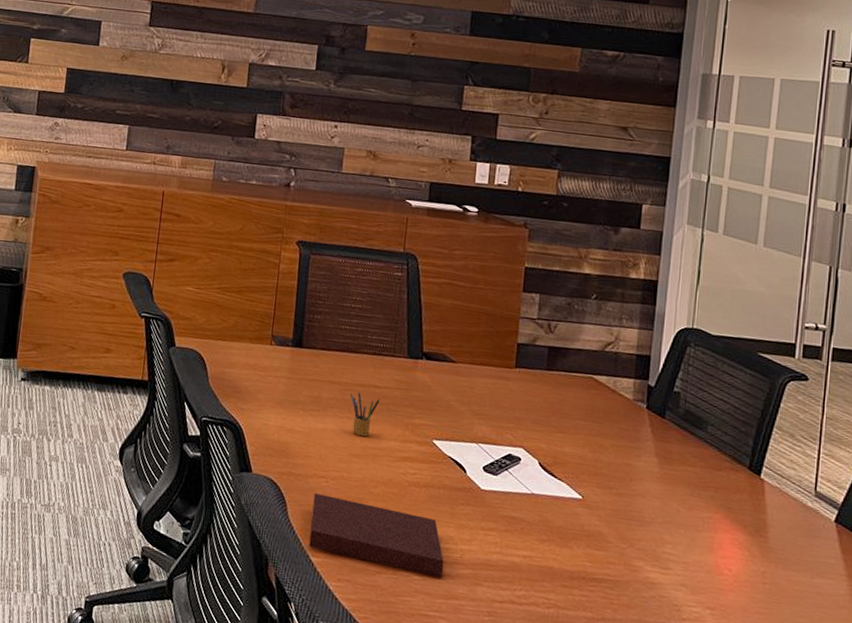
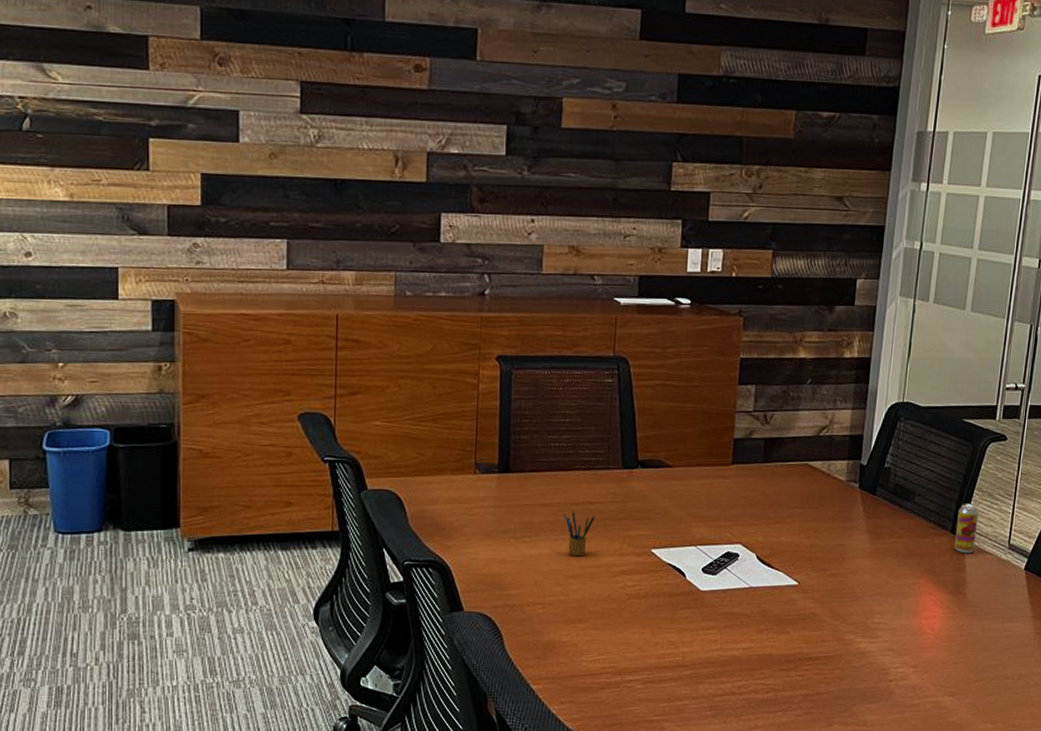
notebook: present [309,493,444,577] -> none [529,621,665,682]
beverage can: none [752,440,779,495] -> present [954,503,978,554]

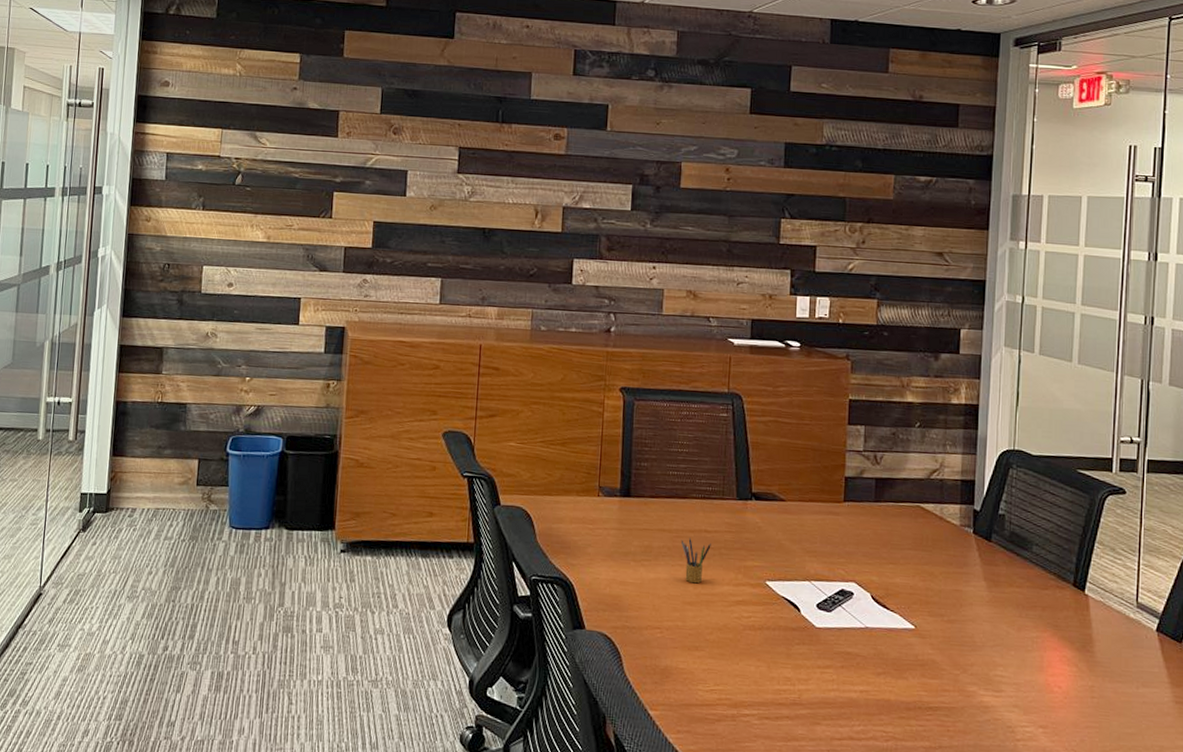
beverage can: present [954,503,978,554] -> none [1077,556,1101,610]

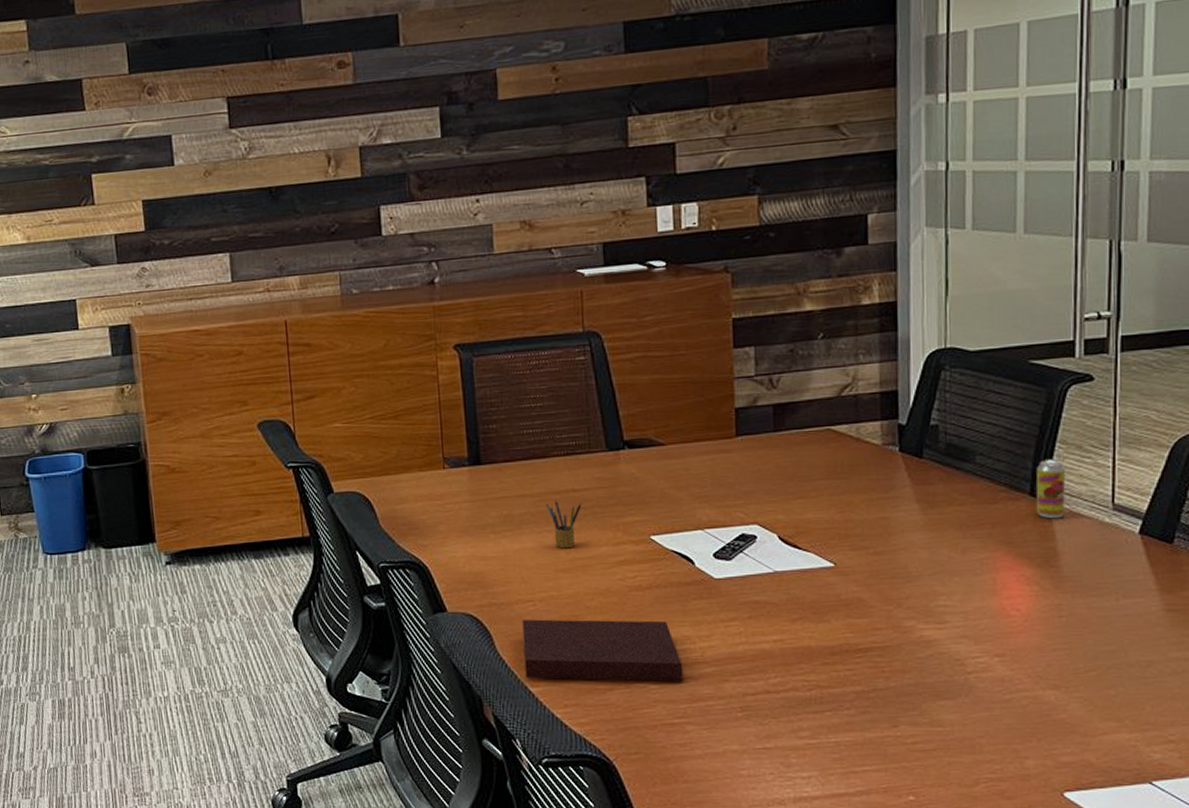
notebook: none [646,645,782,720] -> present [522,619,682,682]
beverage can: none [1077,556,1101,610] -> present [1035,459,1065,519]

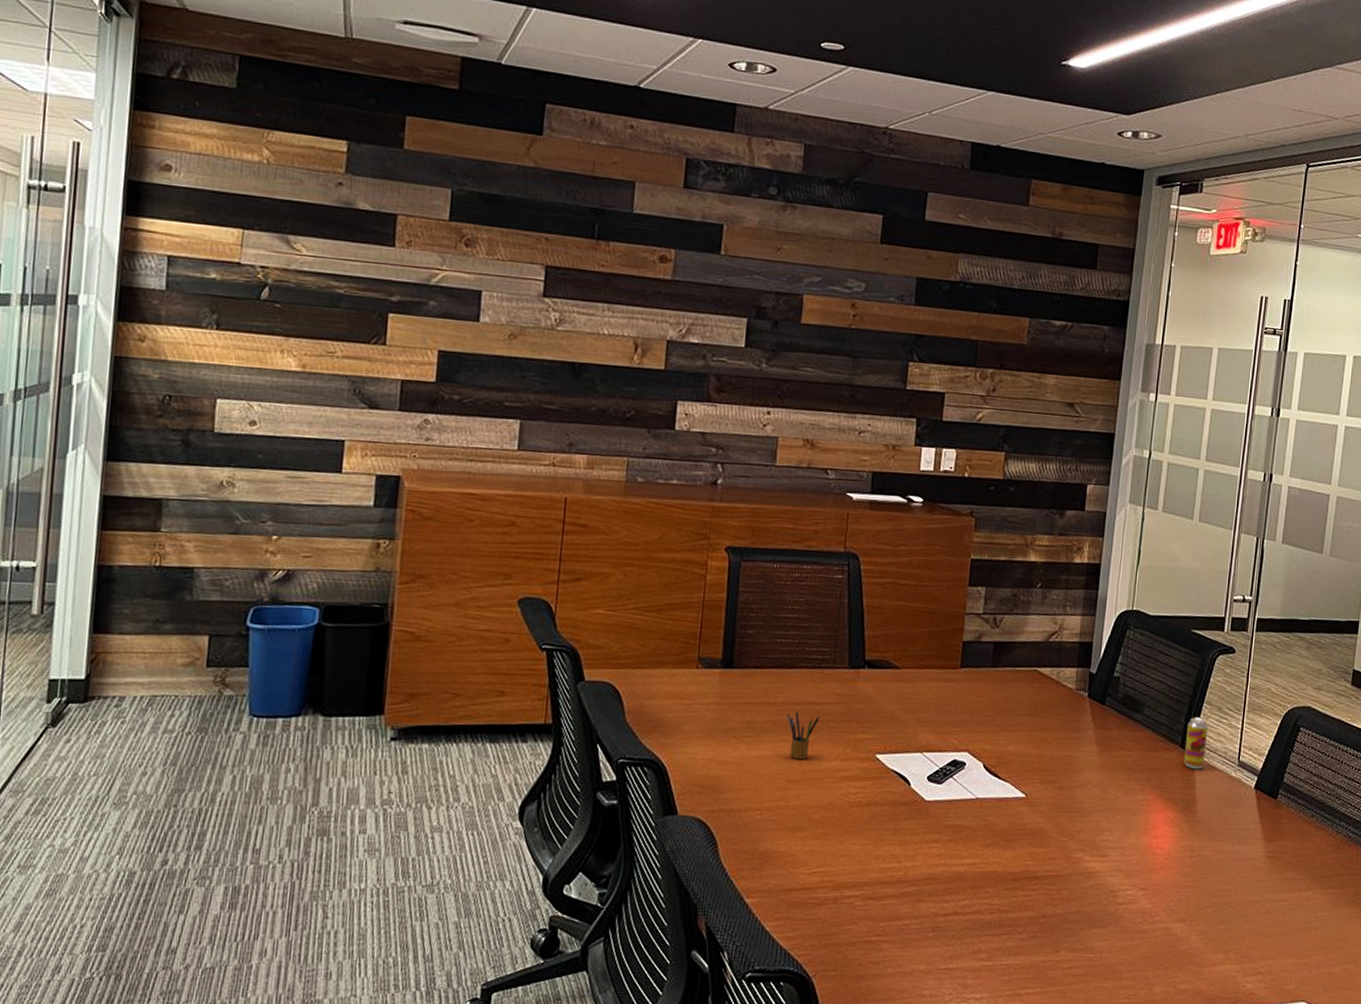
notebook: present [522,619,682,682] -> none [743,828,887,899]

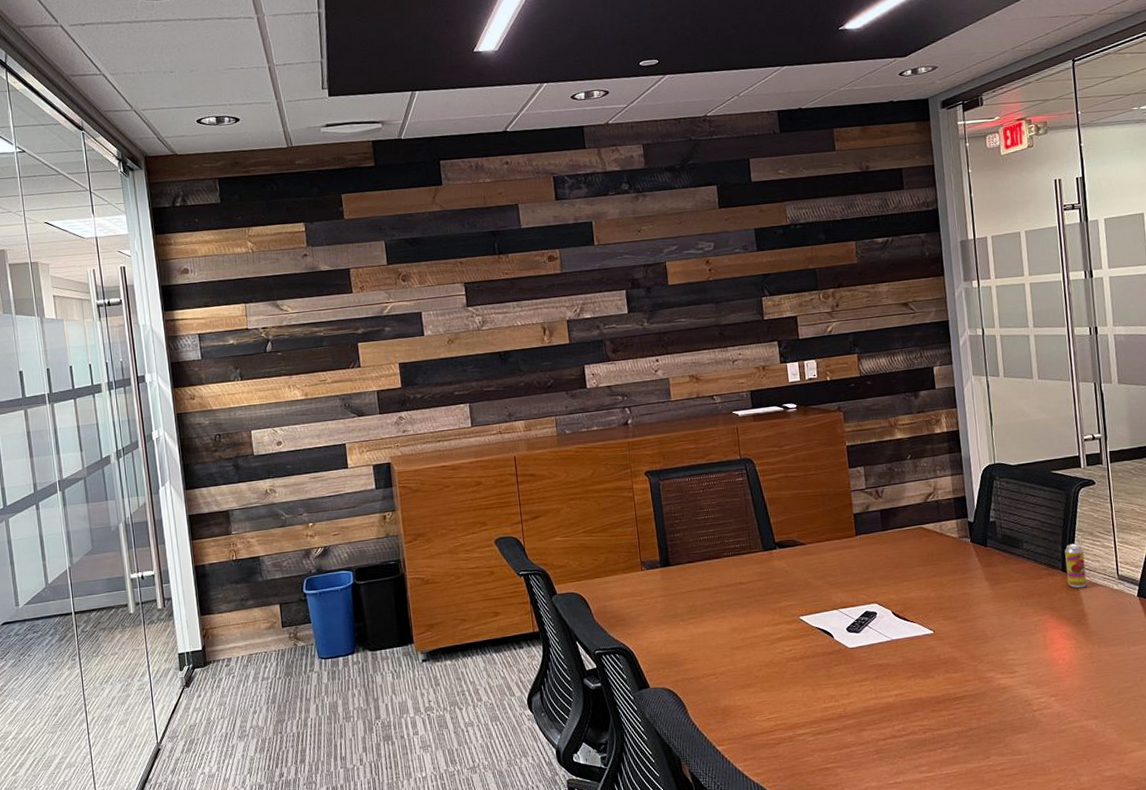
pencil box: present [786,711,819,760] -> none [720,591,747,631]

